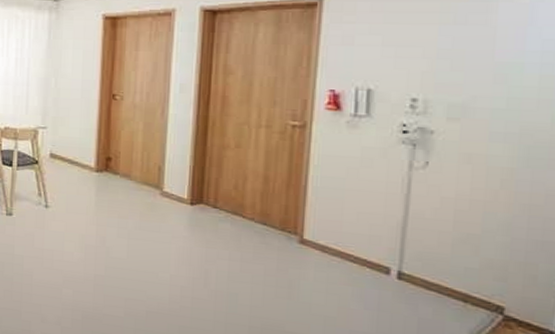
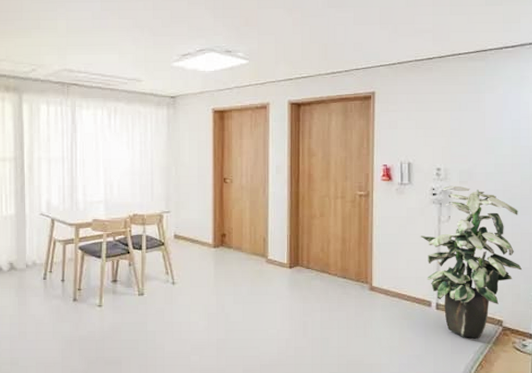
indoor plant: none [379,122,544,326] -> present [420,185,522,339]

